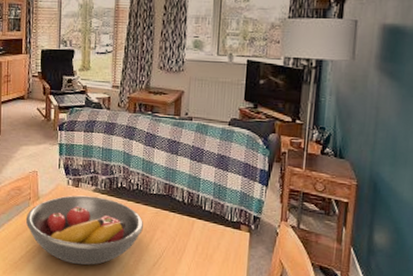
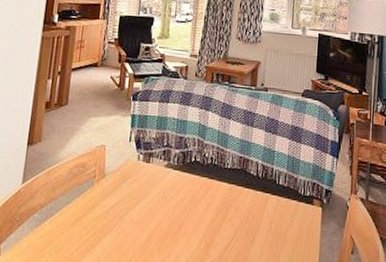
fruit bowl: present [25,195,143,265] -> none [87,171,217,253]

